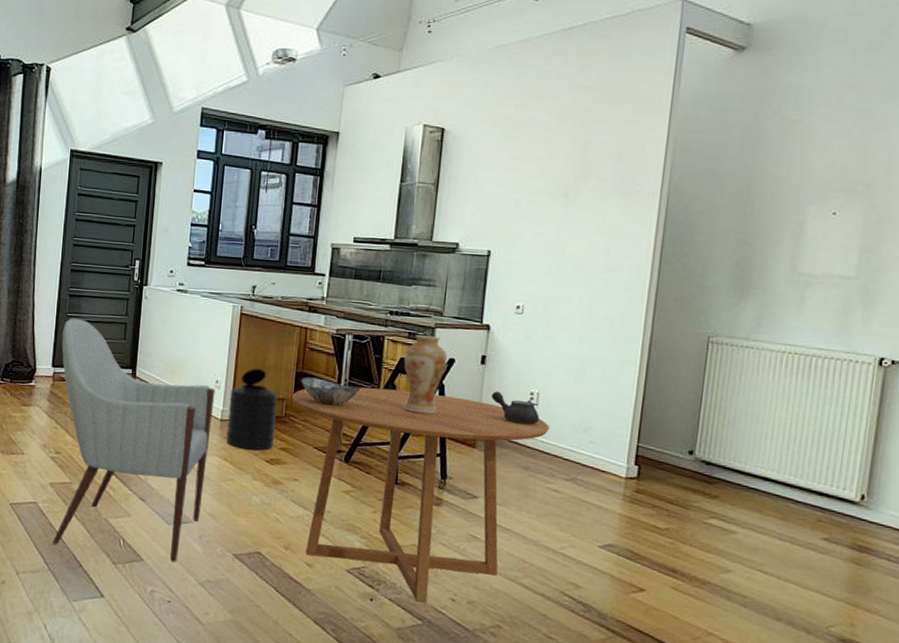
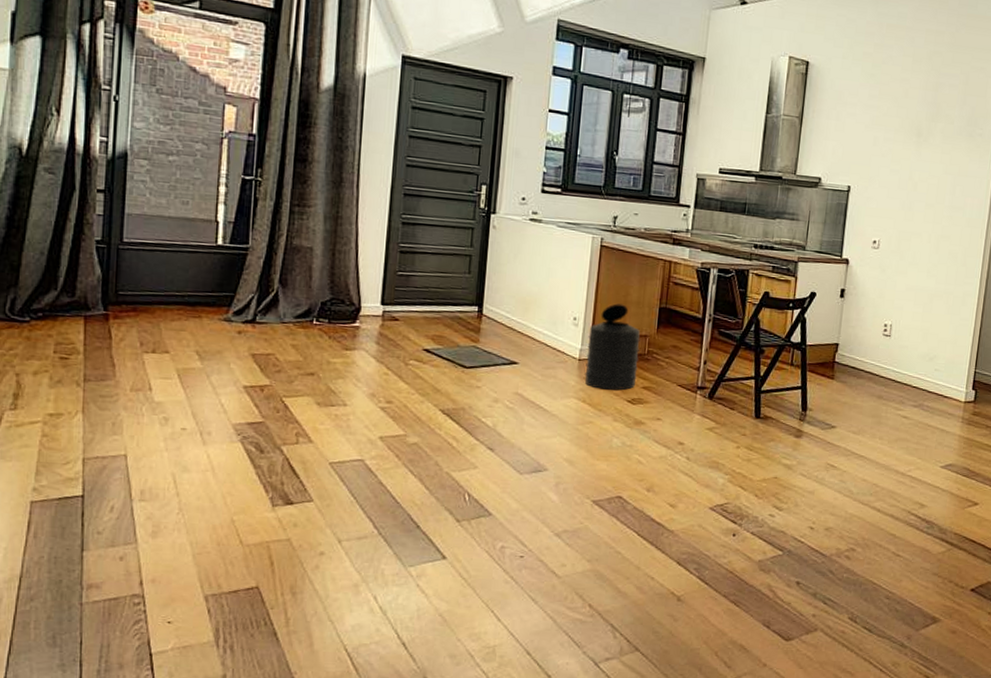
chair: present [53,318,216,563] -> none [384,249,573,515]
dining table: present [292,387,550,603] -> none [655,322,901,533]
decorative bowl: present [301,377,361,406] -> none [664,312,726,342]
vase: present [404,334,448,415] -> none [767,268,810,348]
teapot: present [491,391,539,425] -> none [849,323,892,356]

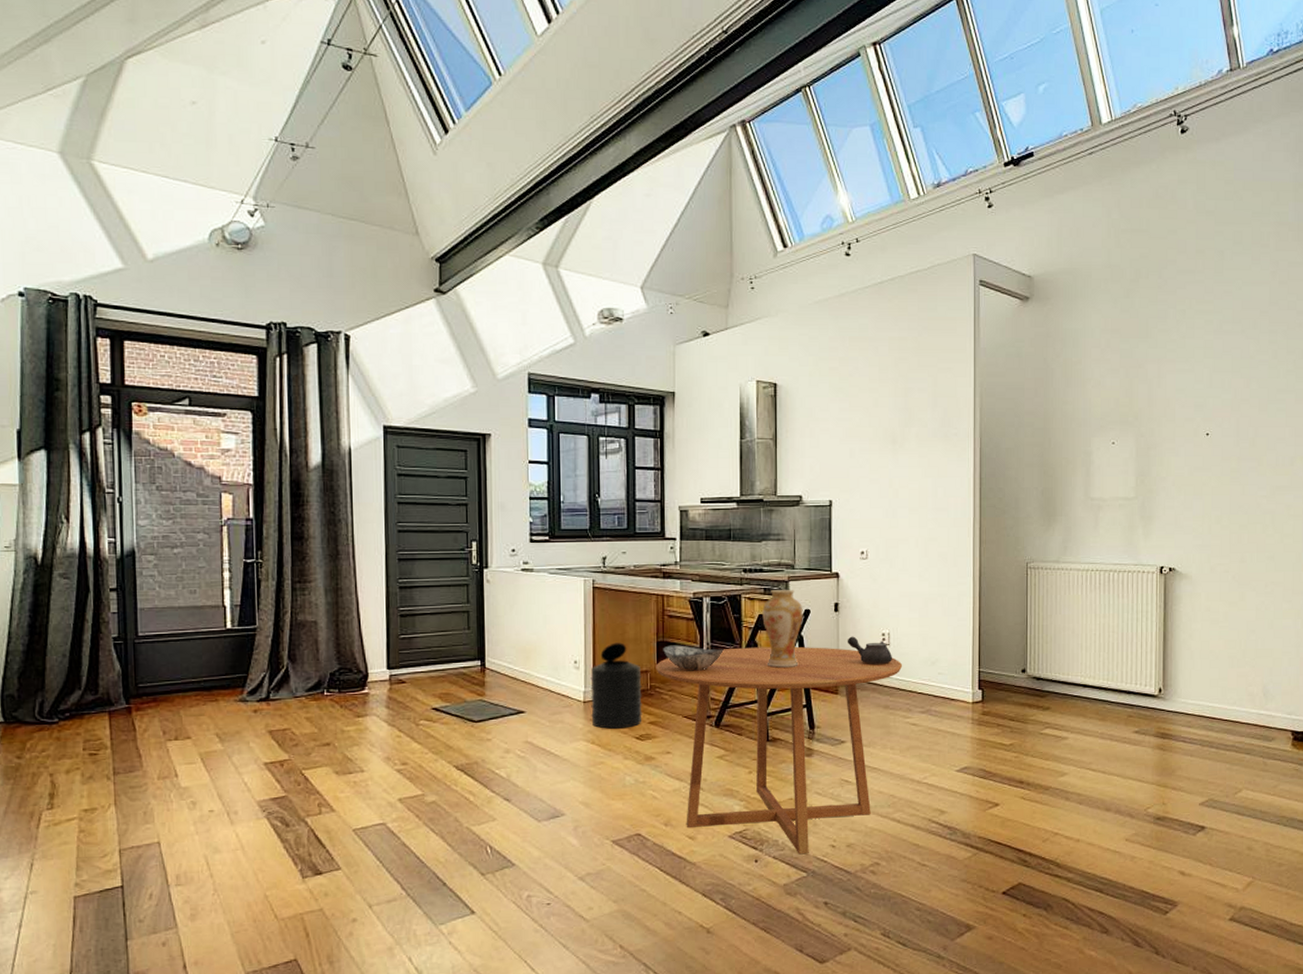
dining table: none [655,322,901,533] -> present [656,647,903,855]
decorative bowl: none [664,312,726,342] -> present [663,645,724,671]
vase: none [767,268,810,348] -> present [762,589,803,668]
teapot: none [849,323,892,356] -> present [847,636,892,665]

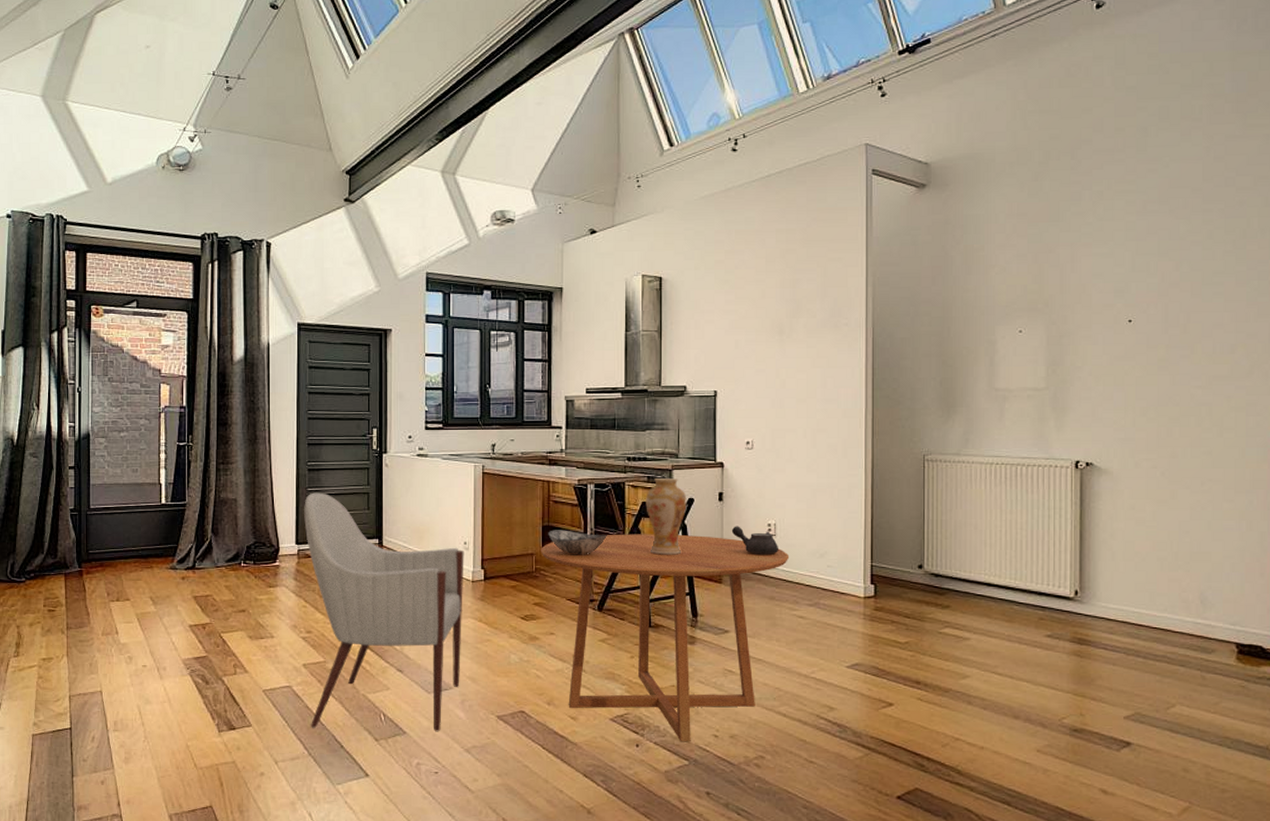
chair: none [395,612,575,867] -> present [304,492,464,732]
trash can: present [590,642,642,729] -> none [479,526,527,608]

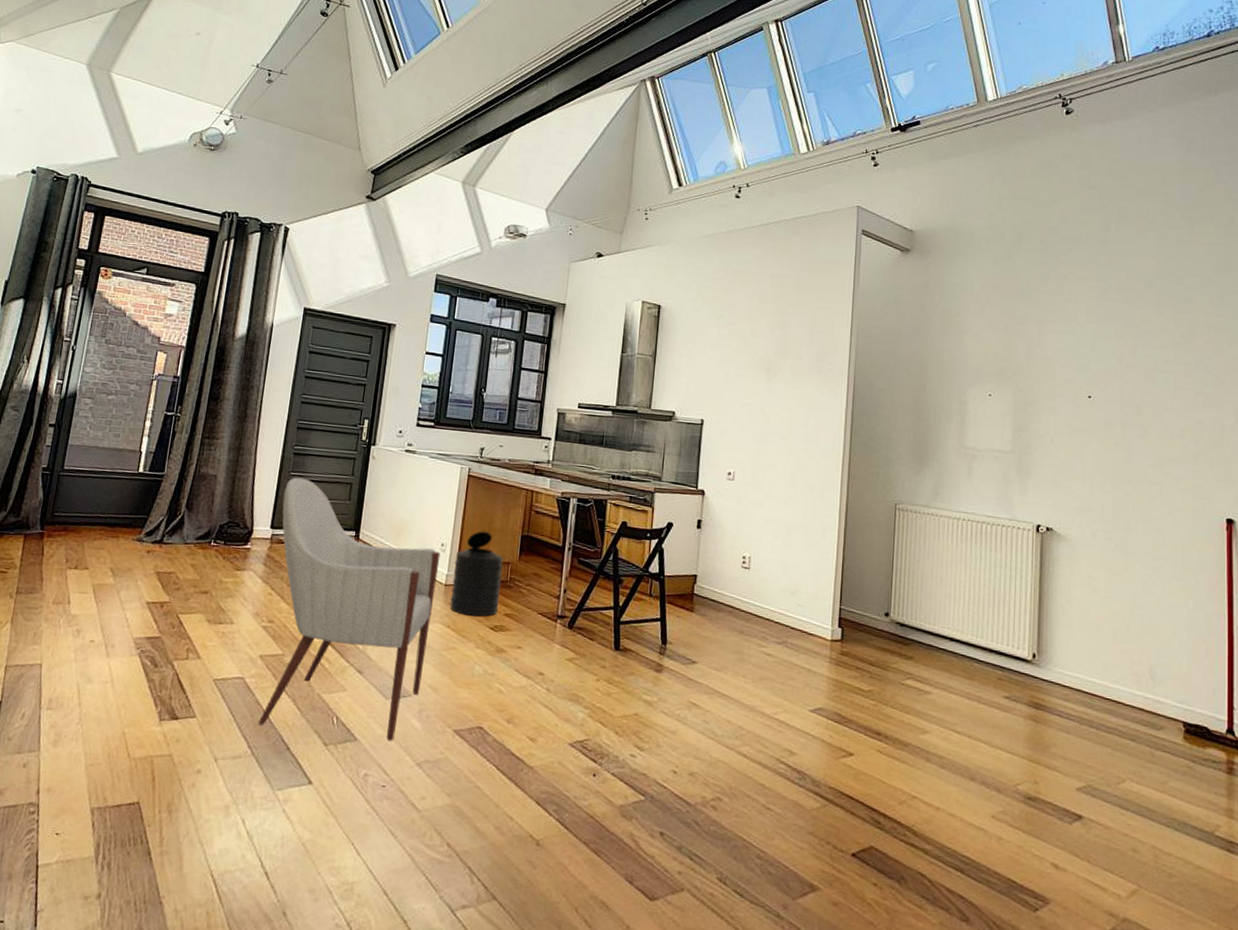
trash can: none [479,526,527,608] -> present [450,531,503,617]
dining table: present [541,534,790,742] -> none [517,551,762,776]
decorative bowl: present [548,530,607,555] -> none [526,540,585,570]
vase: present [646,477,687,555] -> none [625,498,666,579]
teapot: present [731,526,778,556] -> none [707,555,751,589]

